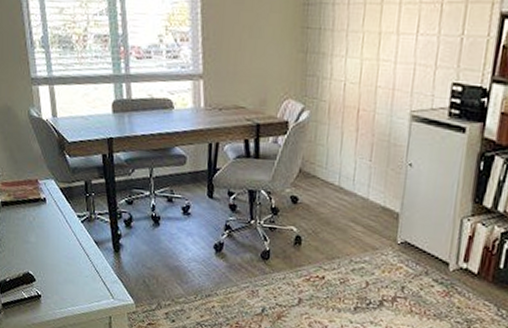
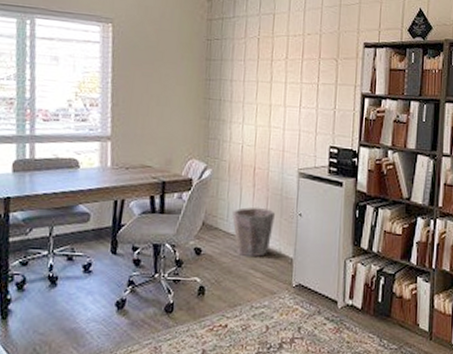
waste bin: none [332,154,382,210] -> present [232,207,276,258]

